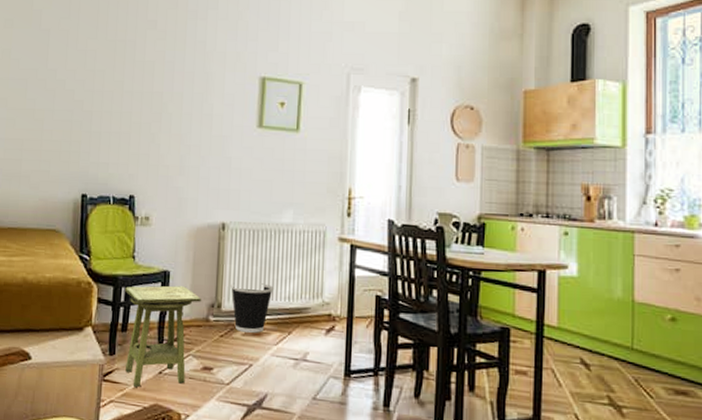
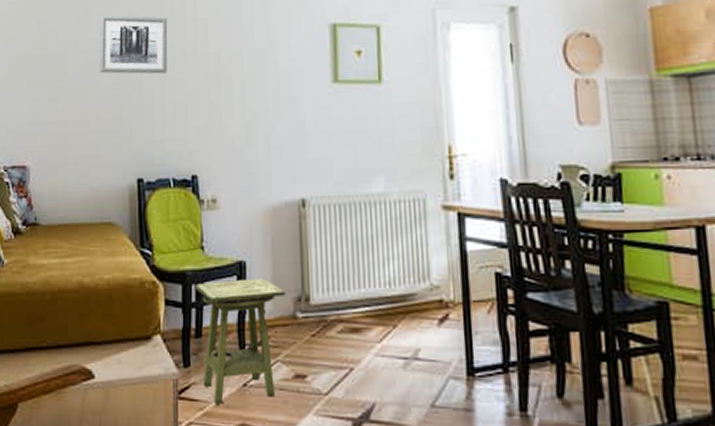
wall art: none [55,49,119,106] -> present [99,15,168,74]
wastebasket: present [231,283,274,333] -> none [319,268,370,329]

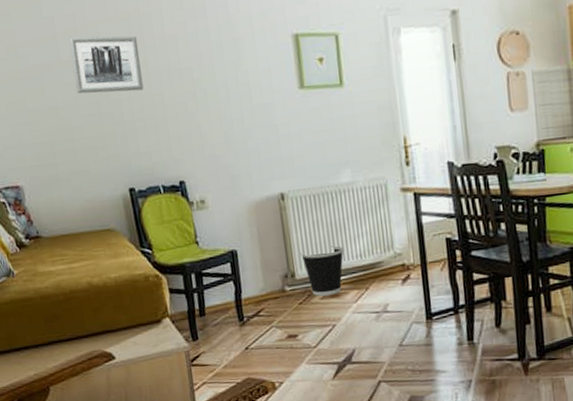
side table: present [196,278,287,405] -> none [195,262,275,367]
wastebasket: none [319,268,370,329] -> present [300,245,344,296]

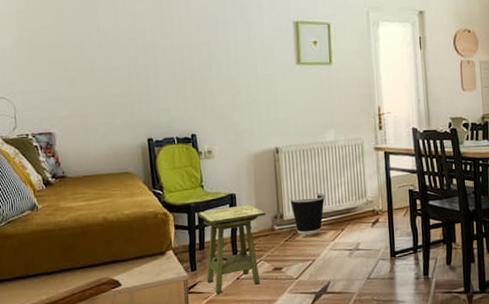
wall art: present [69,36,144,94] -> none [109,12,168,59]
side table: none [195,262,275,367] -> present [198,204,267,295]

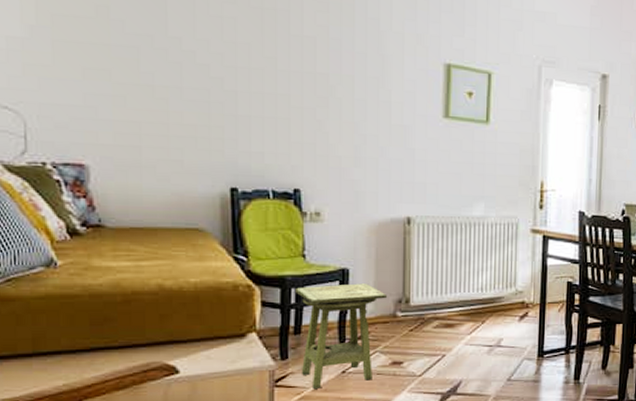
wastebasket: present [289,193,326,235] -> none [419,276,466,325]

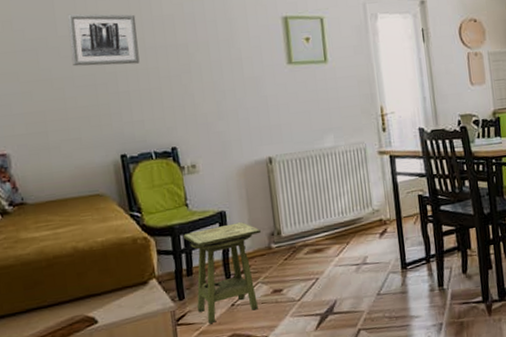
wall art: none [182,12,269,86] -> present [68,13,140,67]

